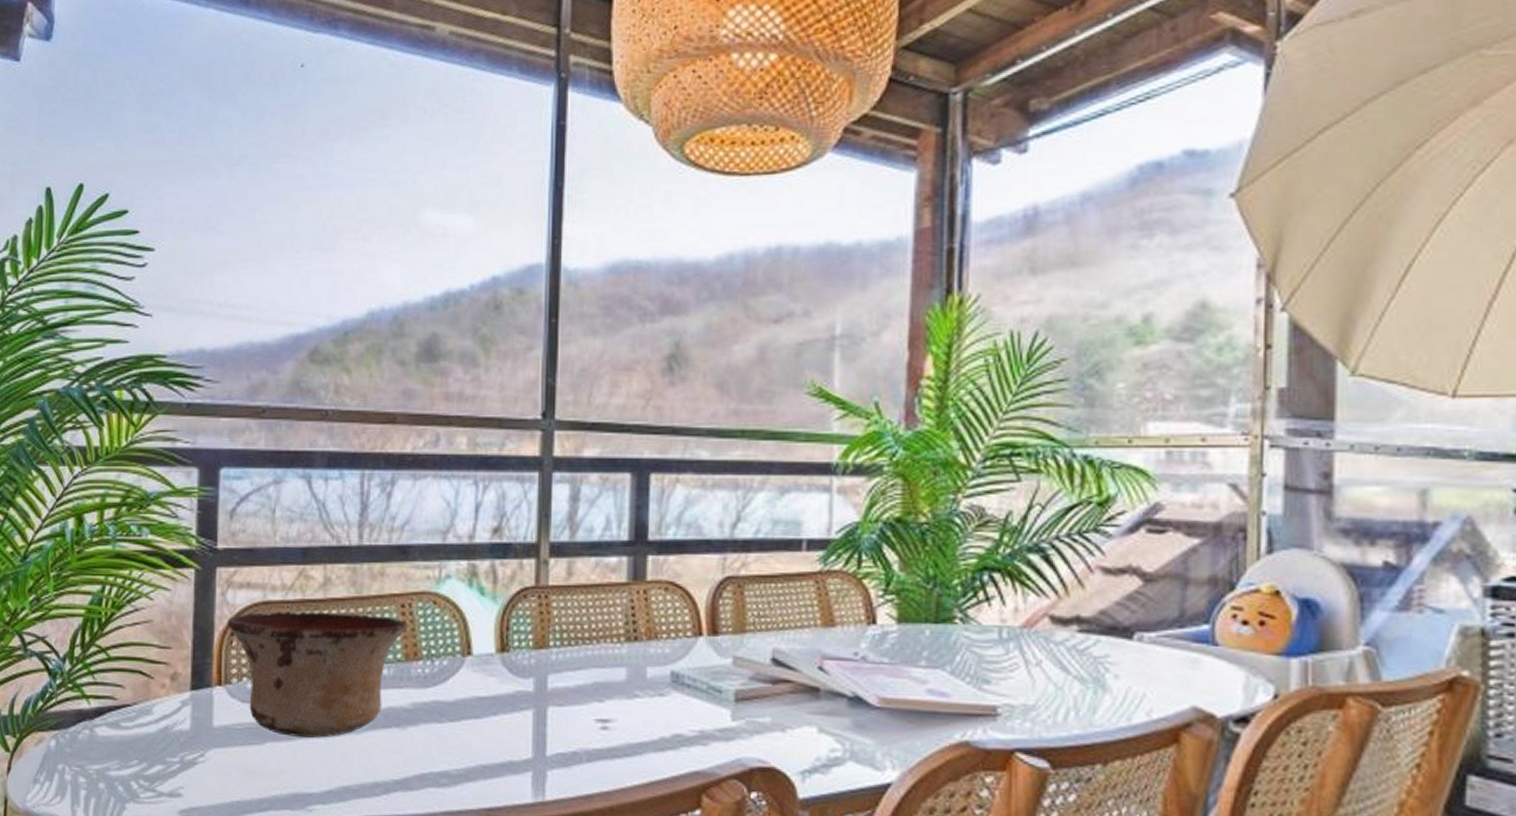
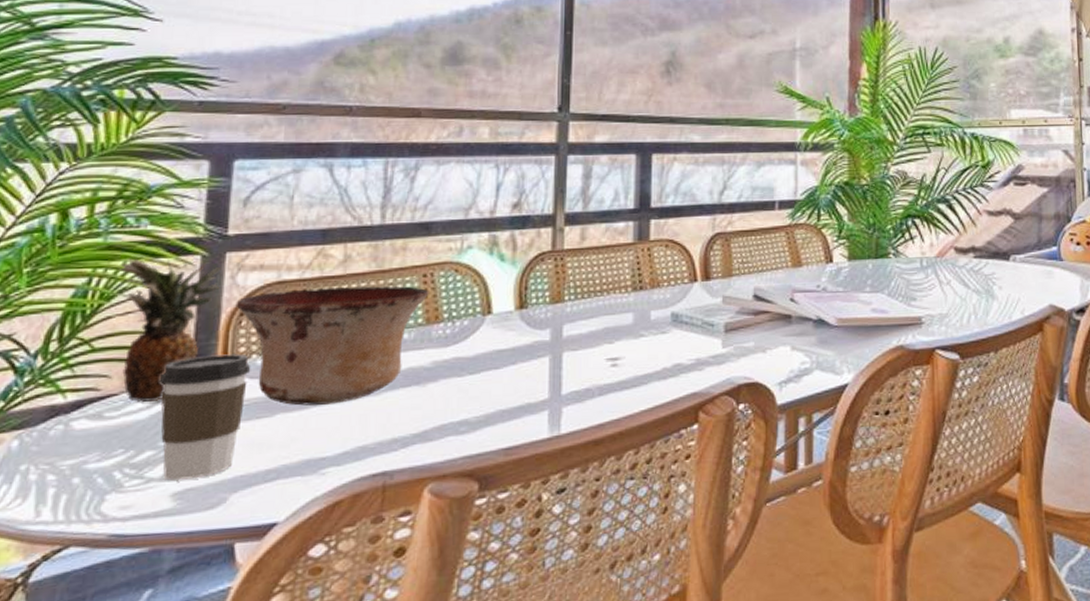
fruit: none [126,568,213,716] -> present [118,258,221,402]
coffee cup: none [165,674,243,799] -> present [160,354,251,481]

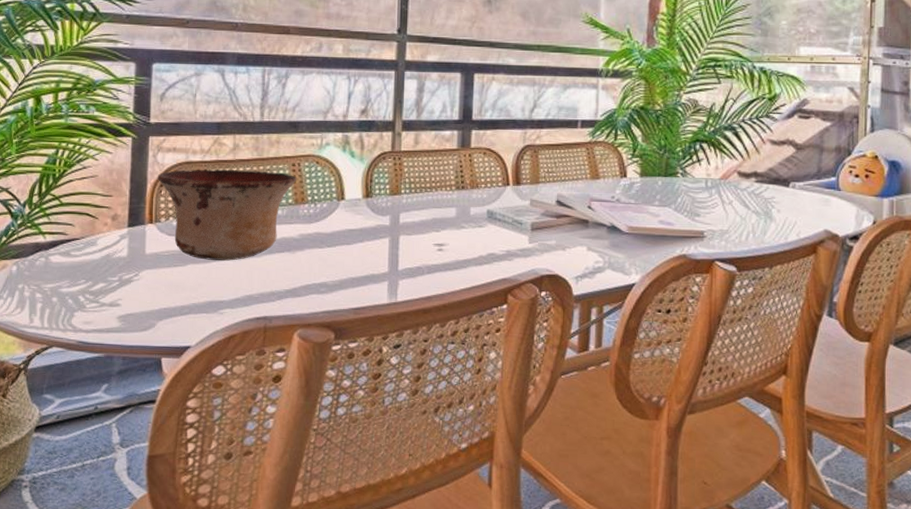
fruit: present [118,258,221,402] -> none [76,136,146,246]
coffee cup: present [160,354,251,481] -> none [107,215,169,307]

